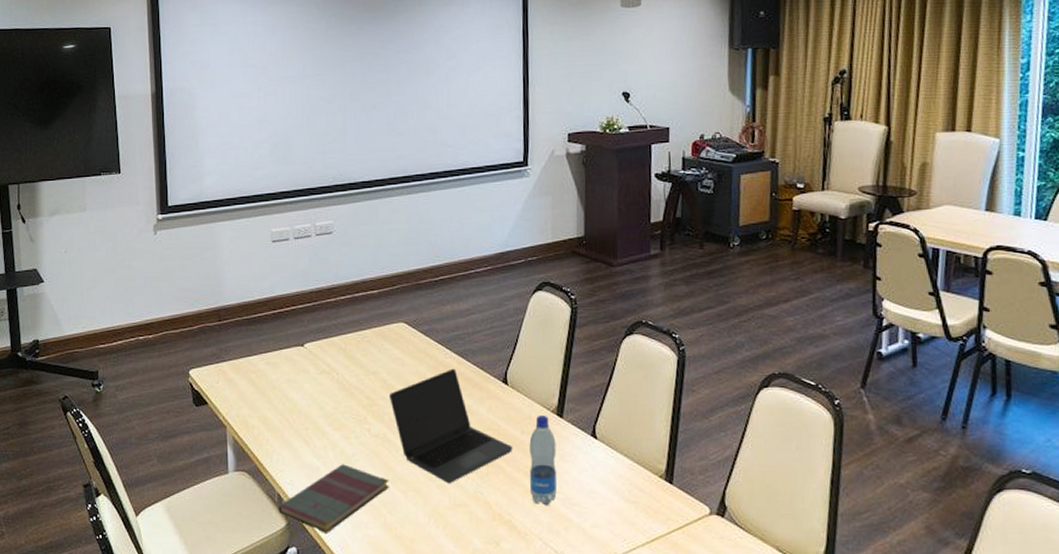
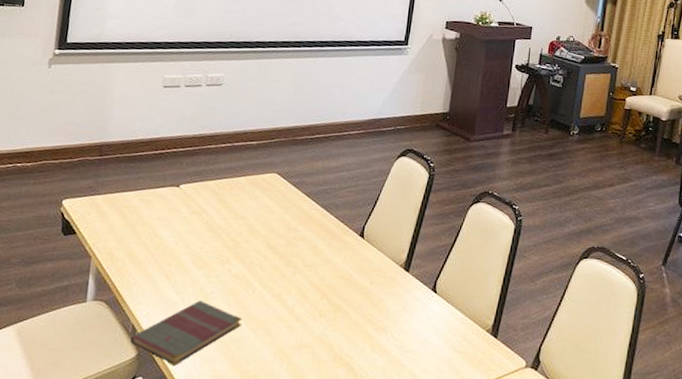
laptop: present [390,368,513,483] -> none [253,219,361,325]
bottle: present [529,416,557,506] -> none [370,269,400,352]

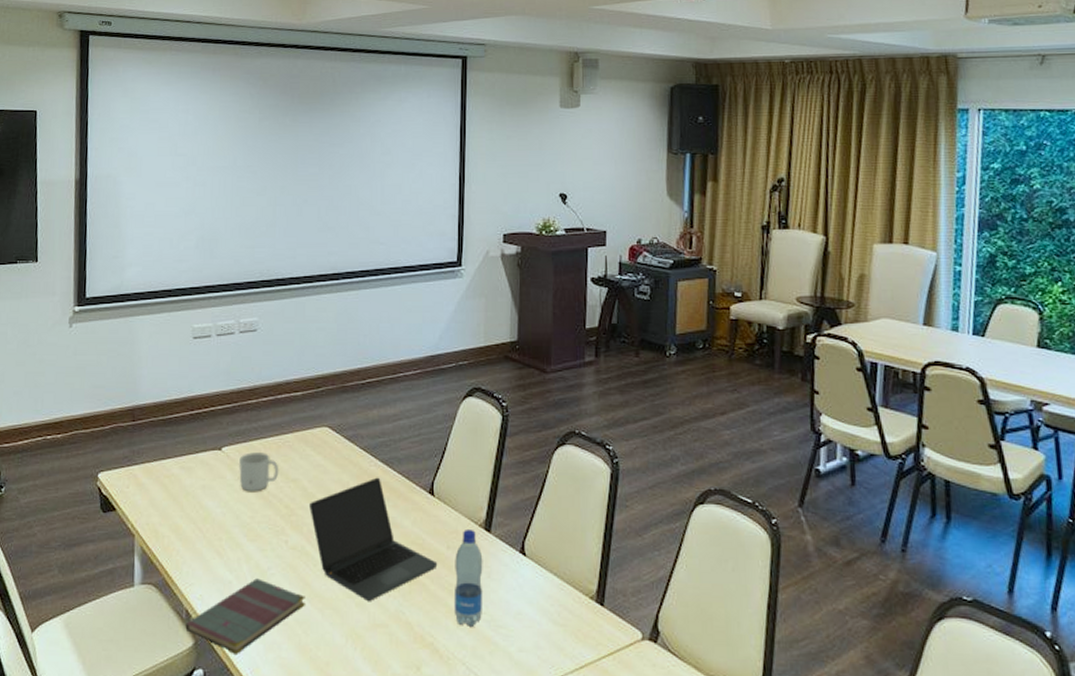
mug: none [193,191,230,226] -> present [239,452,279,492]
laptop: none [253,219,361,325] -> present [310,477,438,601]
bottle: none [370,269,400,352] -> present [454,530,483,628]

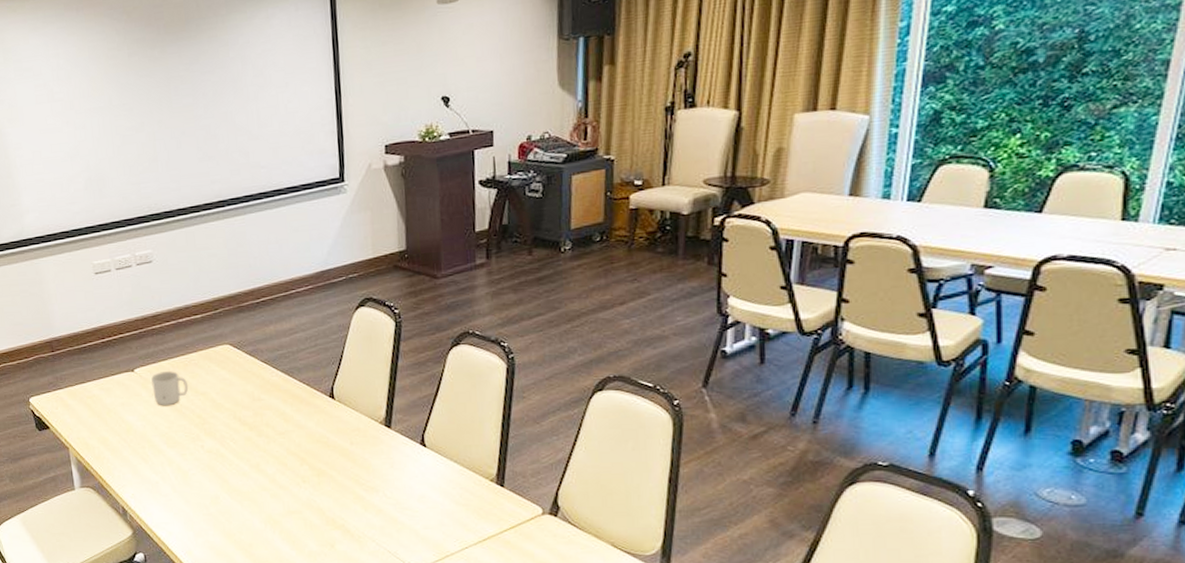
binder: present [185,578,305,654] -> none [123,478,225,540]
laptop: present [310,477,438,601] -> none [219,386,343,492]
bottle: present [454,530,483,628] -> none [358,427,388,511]

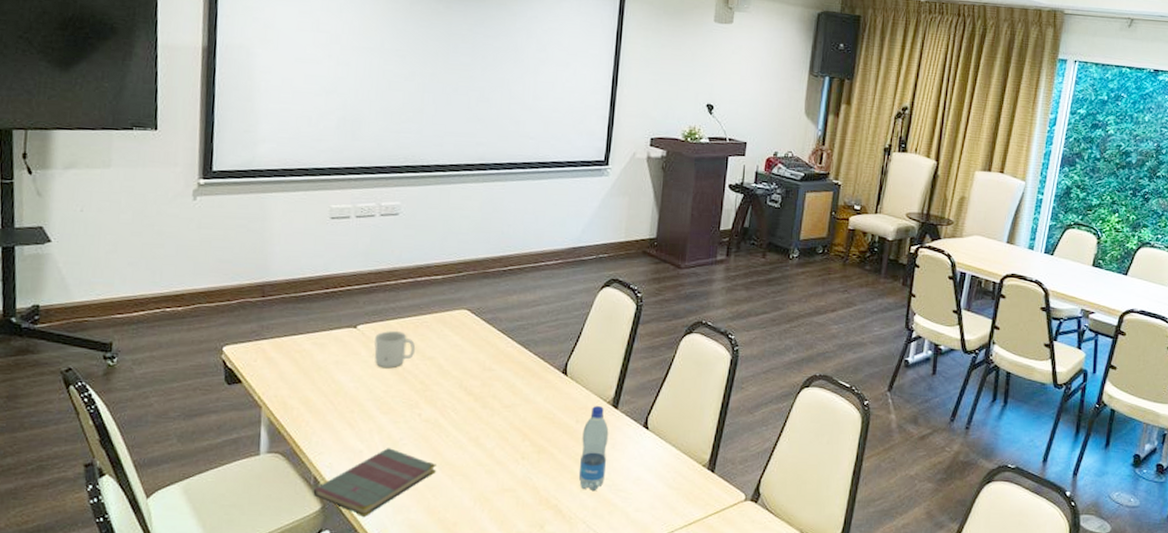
binder: none [123,478,225,540] -> present [313,448,436,517]
bottle: none [358,427,388,511] -> present [578,406,609,492]

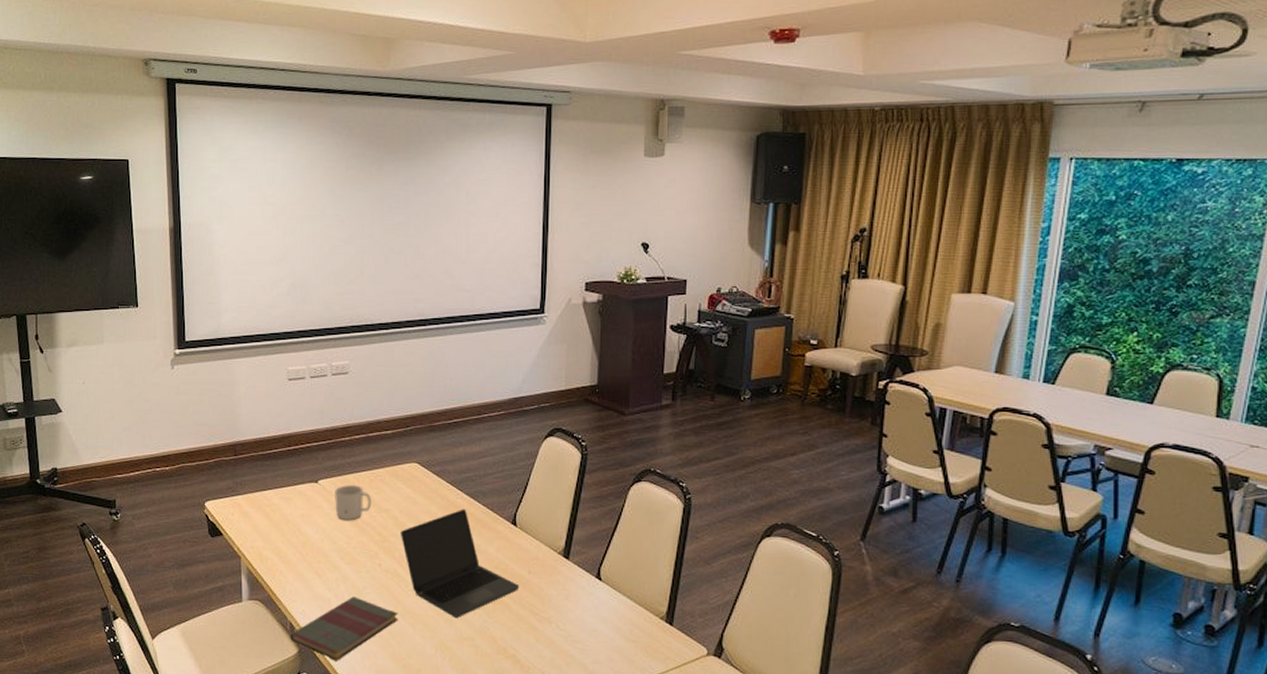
laptop: none [444,357,567,468] -> present [401,509,520,618]
bottle: present [578,406,609,492] -> none [534,557,562,642]

